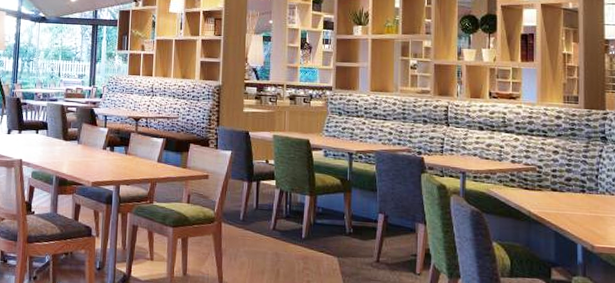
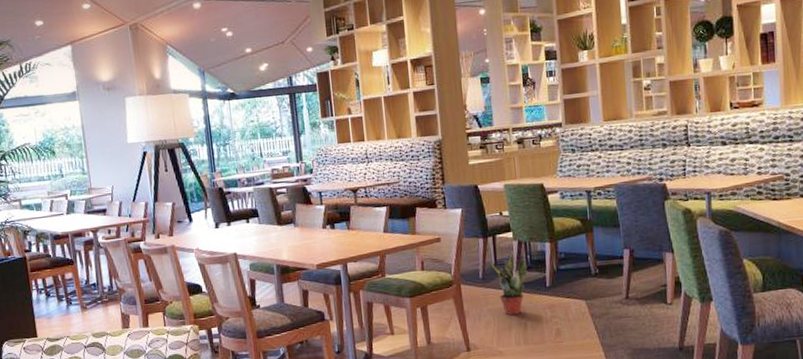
potted plant: none [250,198,286,260] -> present [488,250,528,315]

